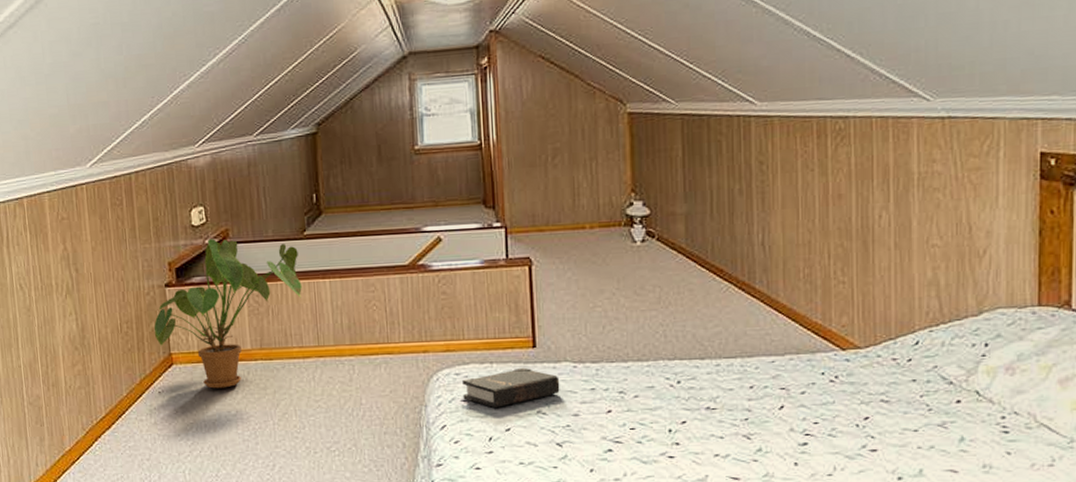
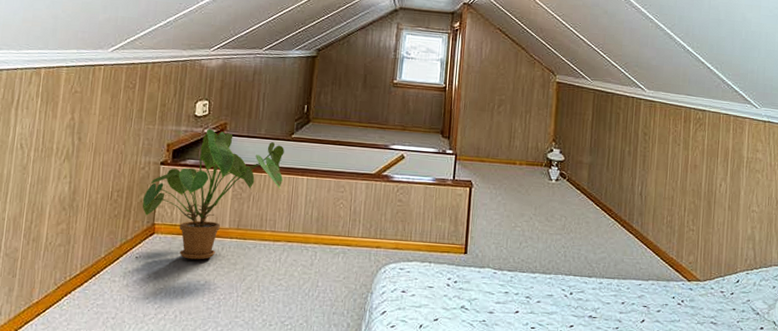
hardback book: present [462,367,560,408] -> none [403,269,482,300]

